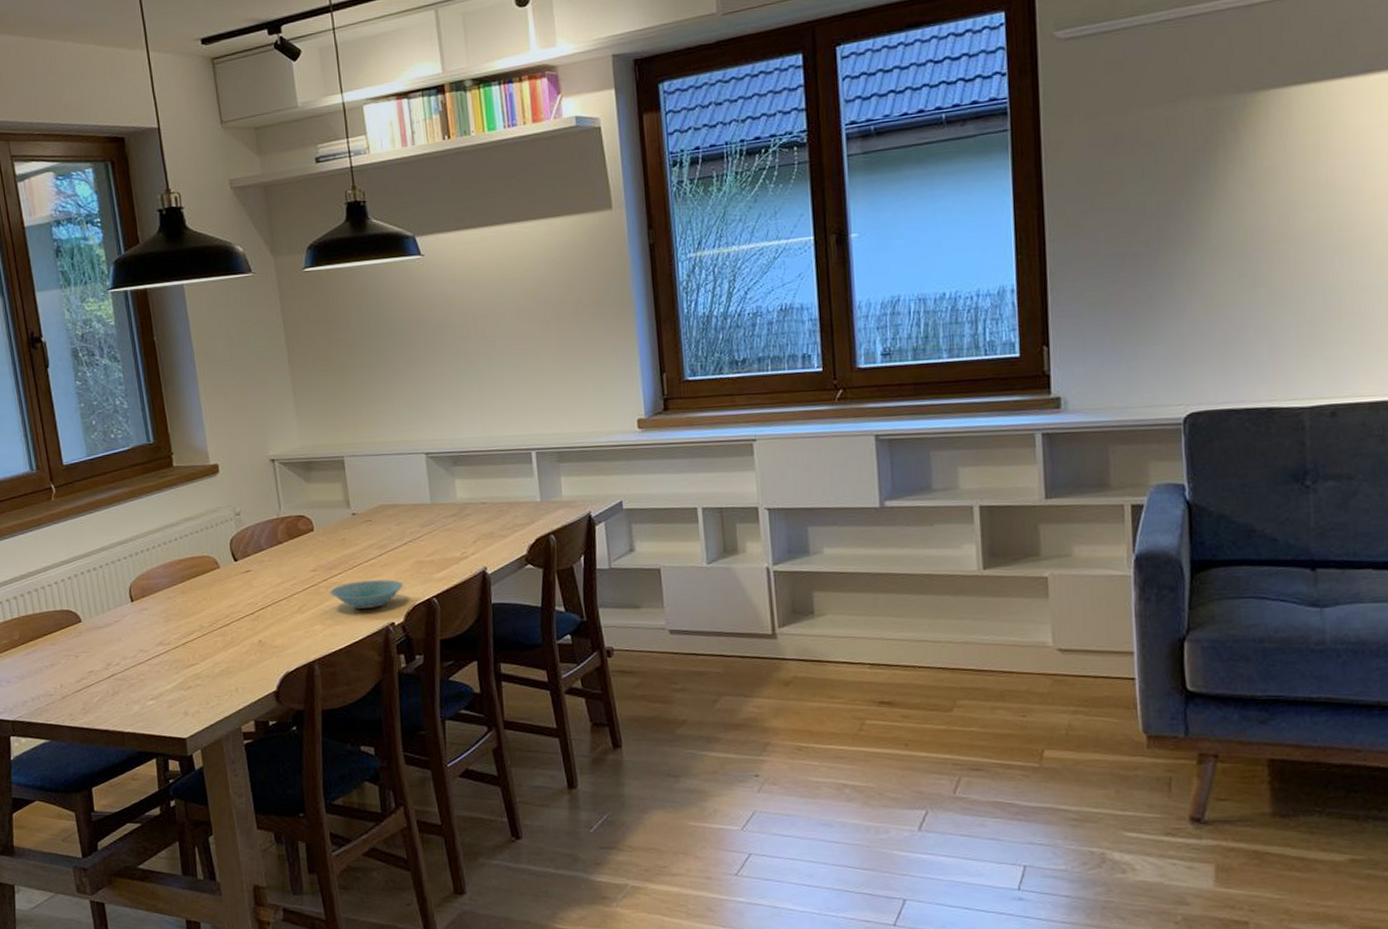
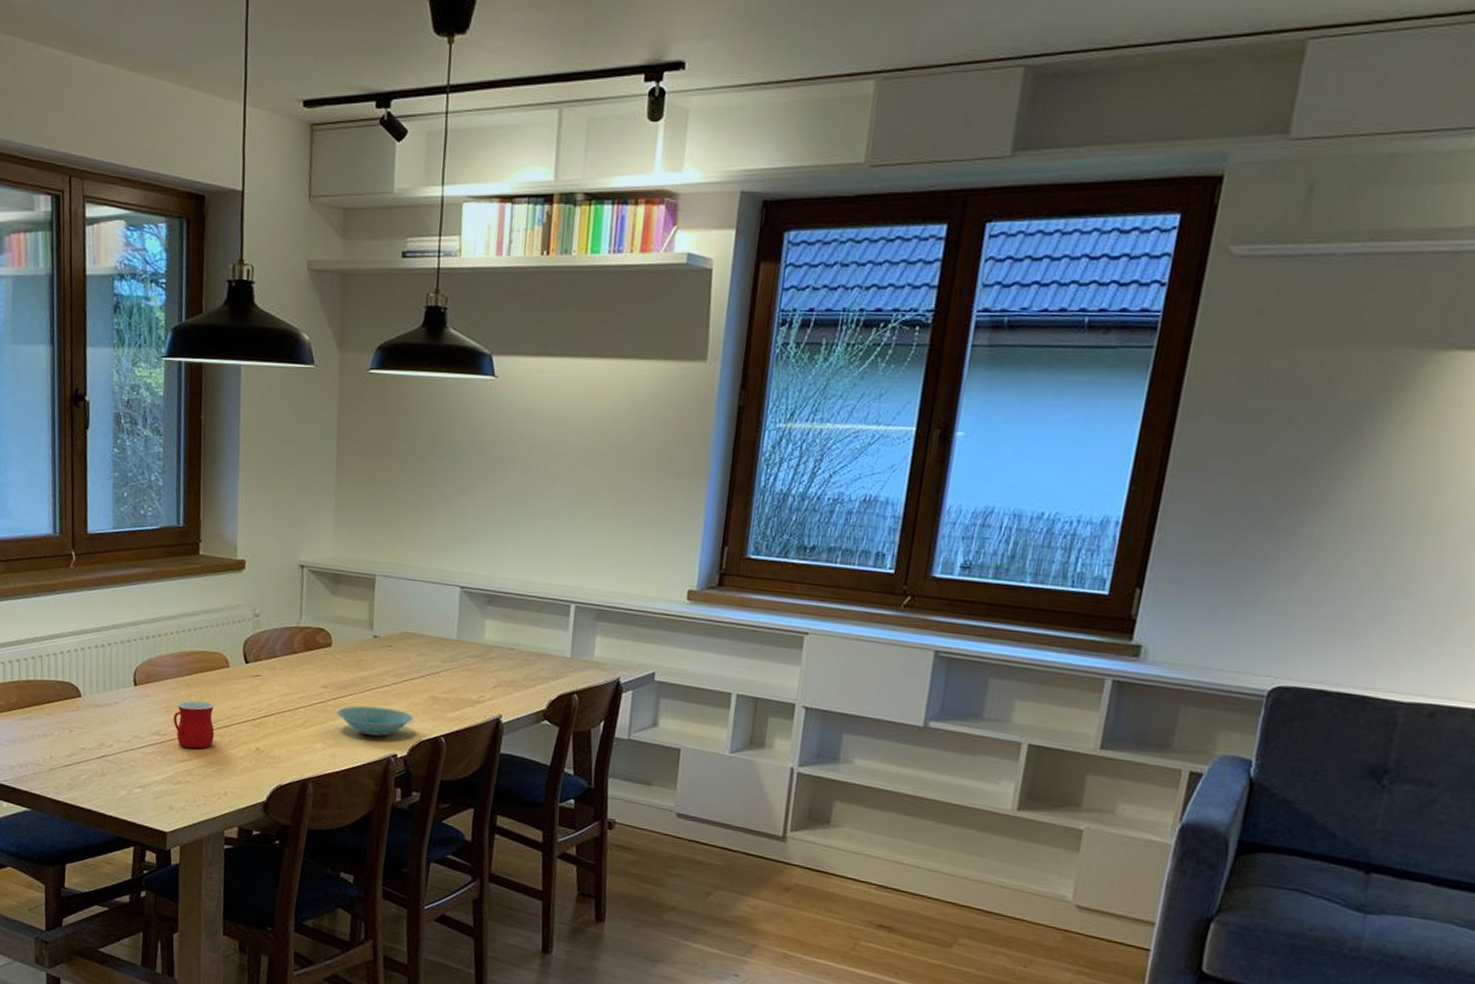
mug: none [173,604,217,652] -> present [173,700,215,749]

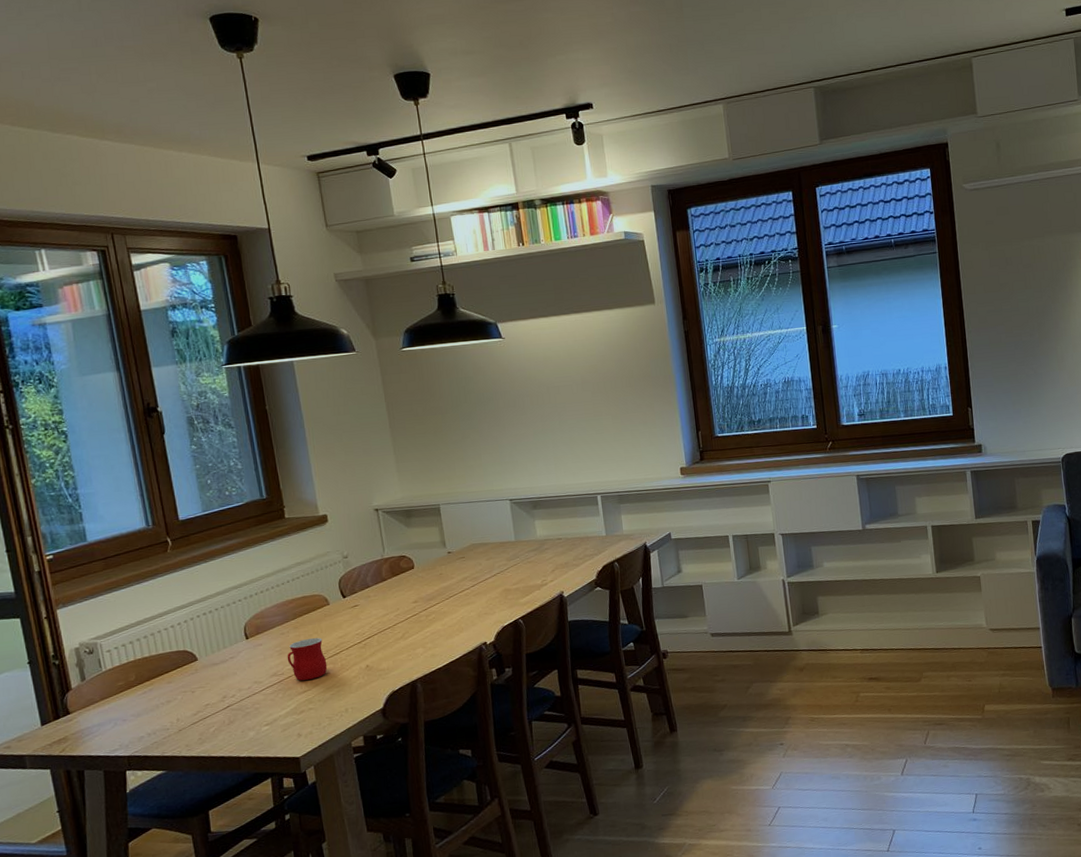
bowl: present [336,705,414,737] -> none [429,606,494,633]

